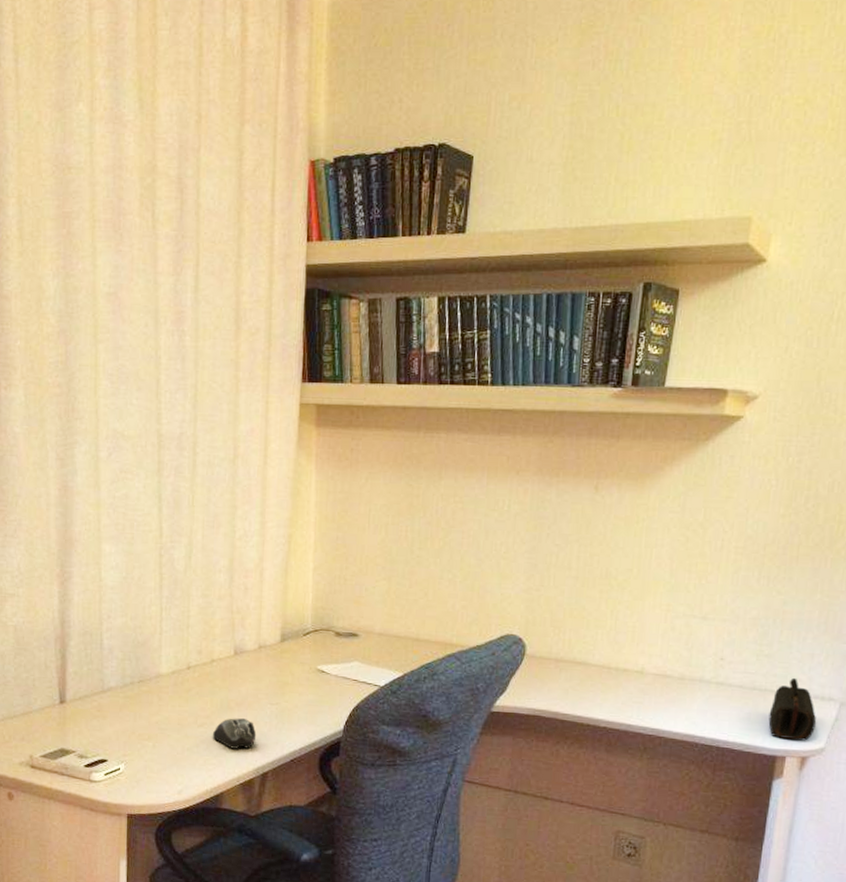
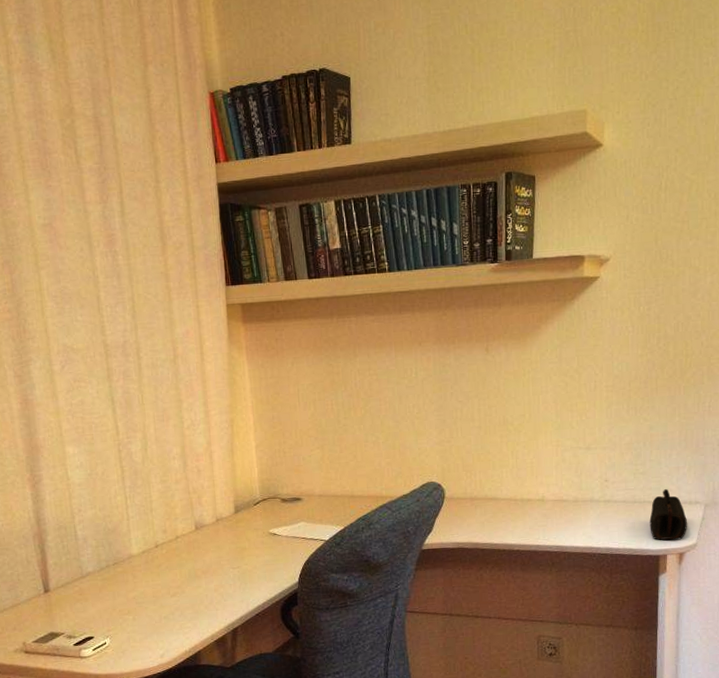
computer mouse: present [213,718,257,749] -> none [185,584,224,612]

